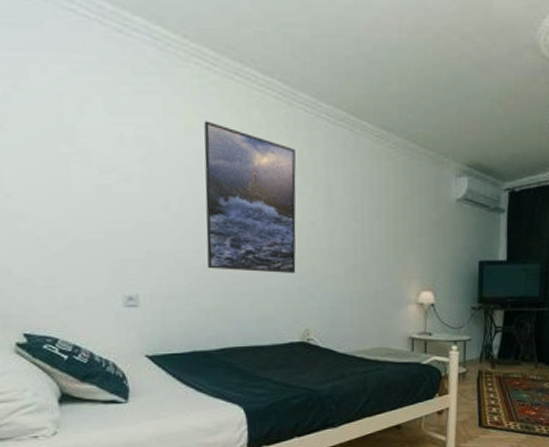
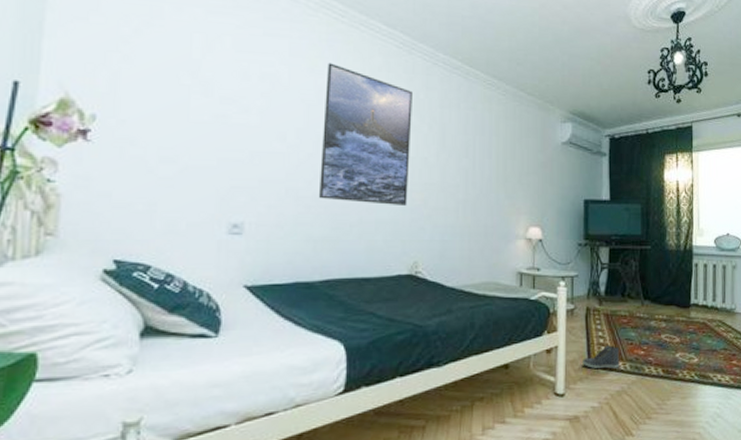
sneaker: none [472,406,511,428] -> present [581,345,620,369]

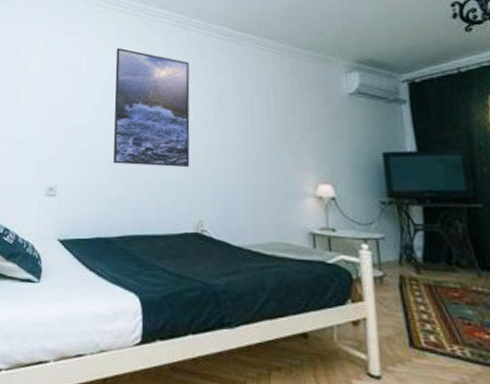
sneaker: present [581,345,620,369] -> none [400,323,456,353]

